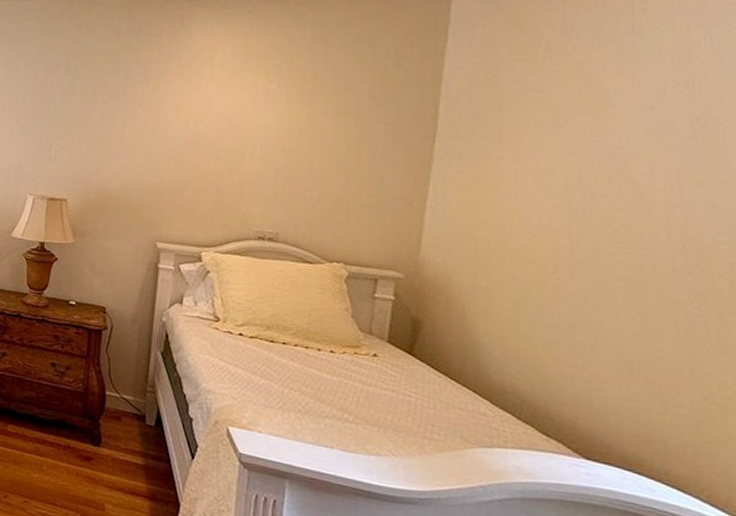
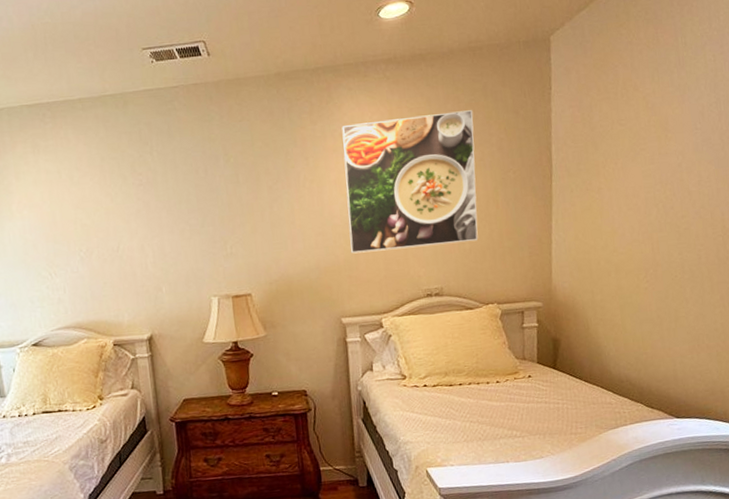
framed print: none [178,52,344,191] -> present [341,110,479,254]

